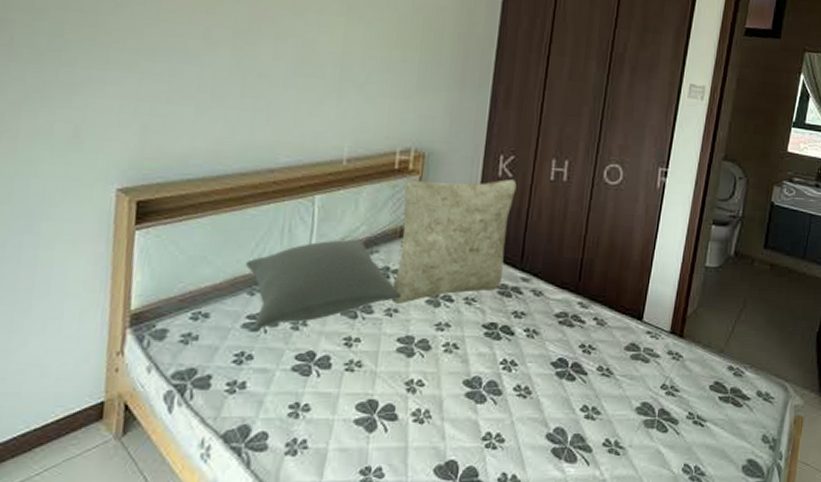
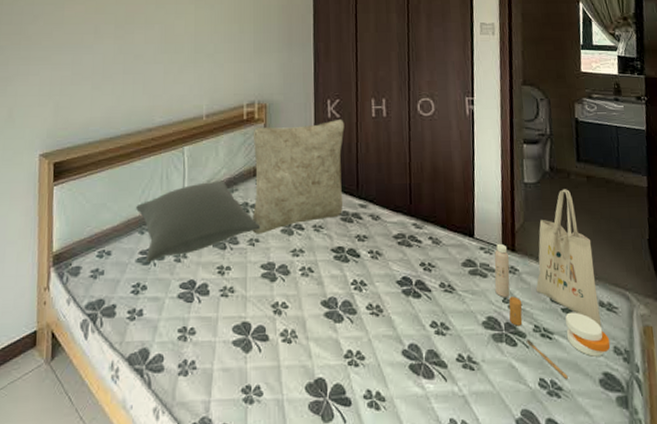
tote bag: none [655,276,762,466] -> present [494,189,611,380]

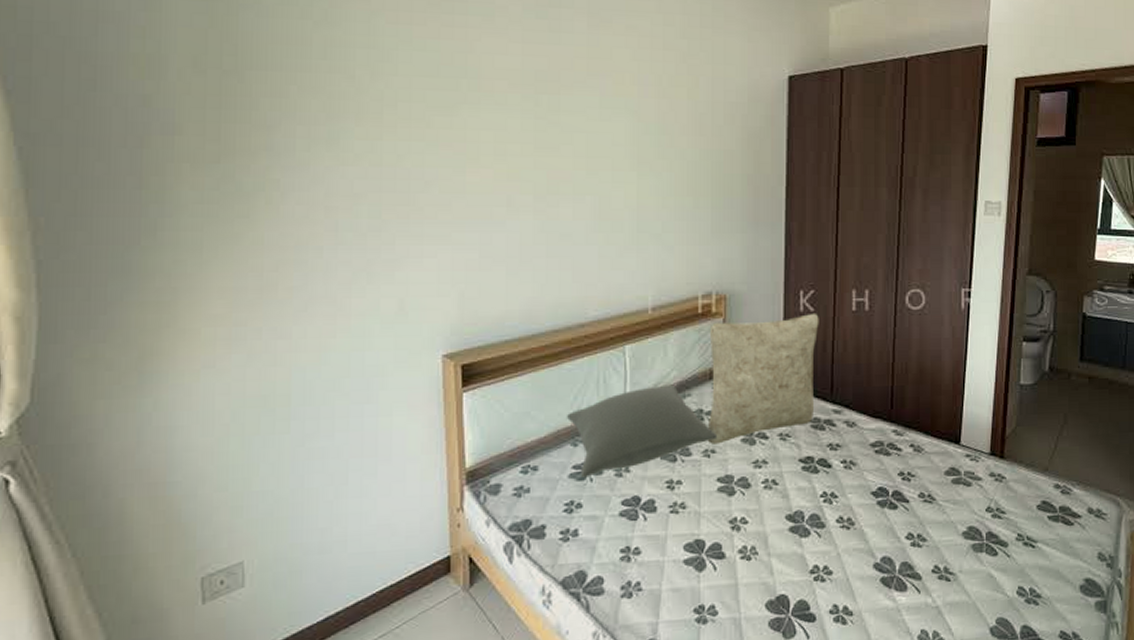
tote bag: present [494,189,611,380] -> none [979,391,1095,587]

